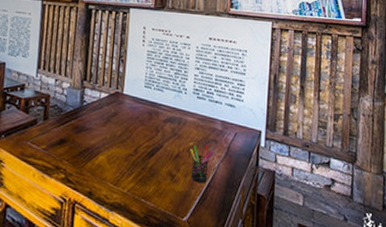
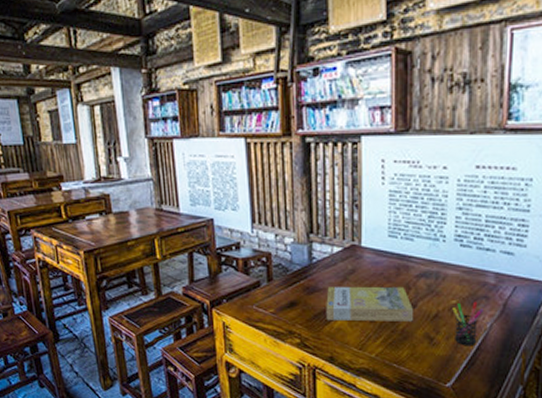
book: none [89,127,160,160] -> present [326,286,413,322]

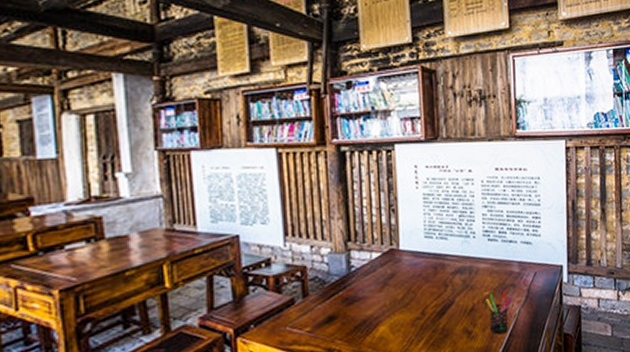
book: present [326,286,413,322] -> none [366,285,452,330]

